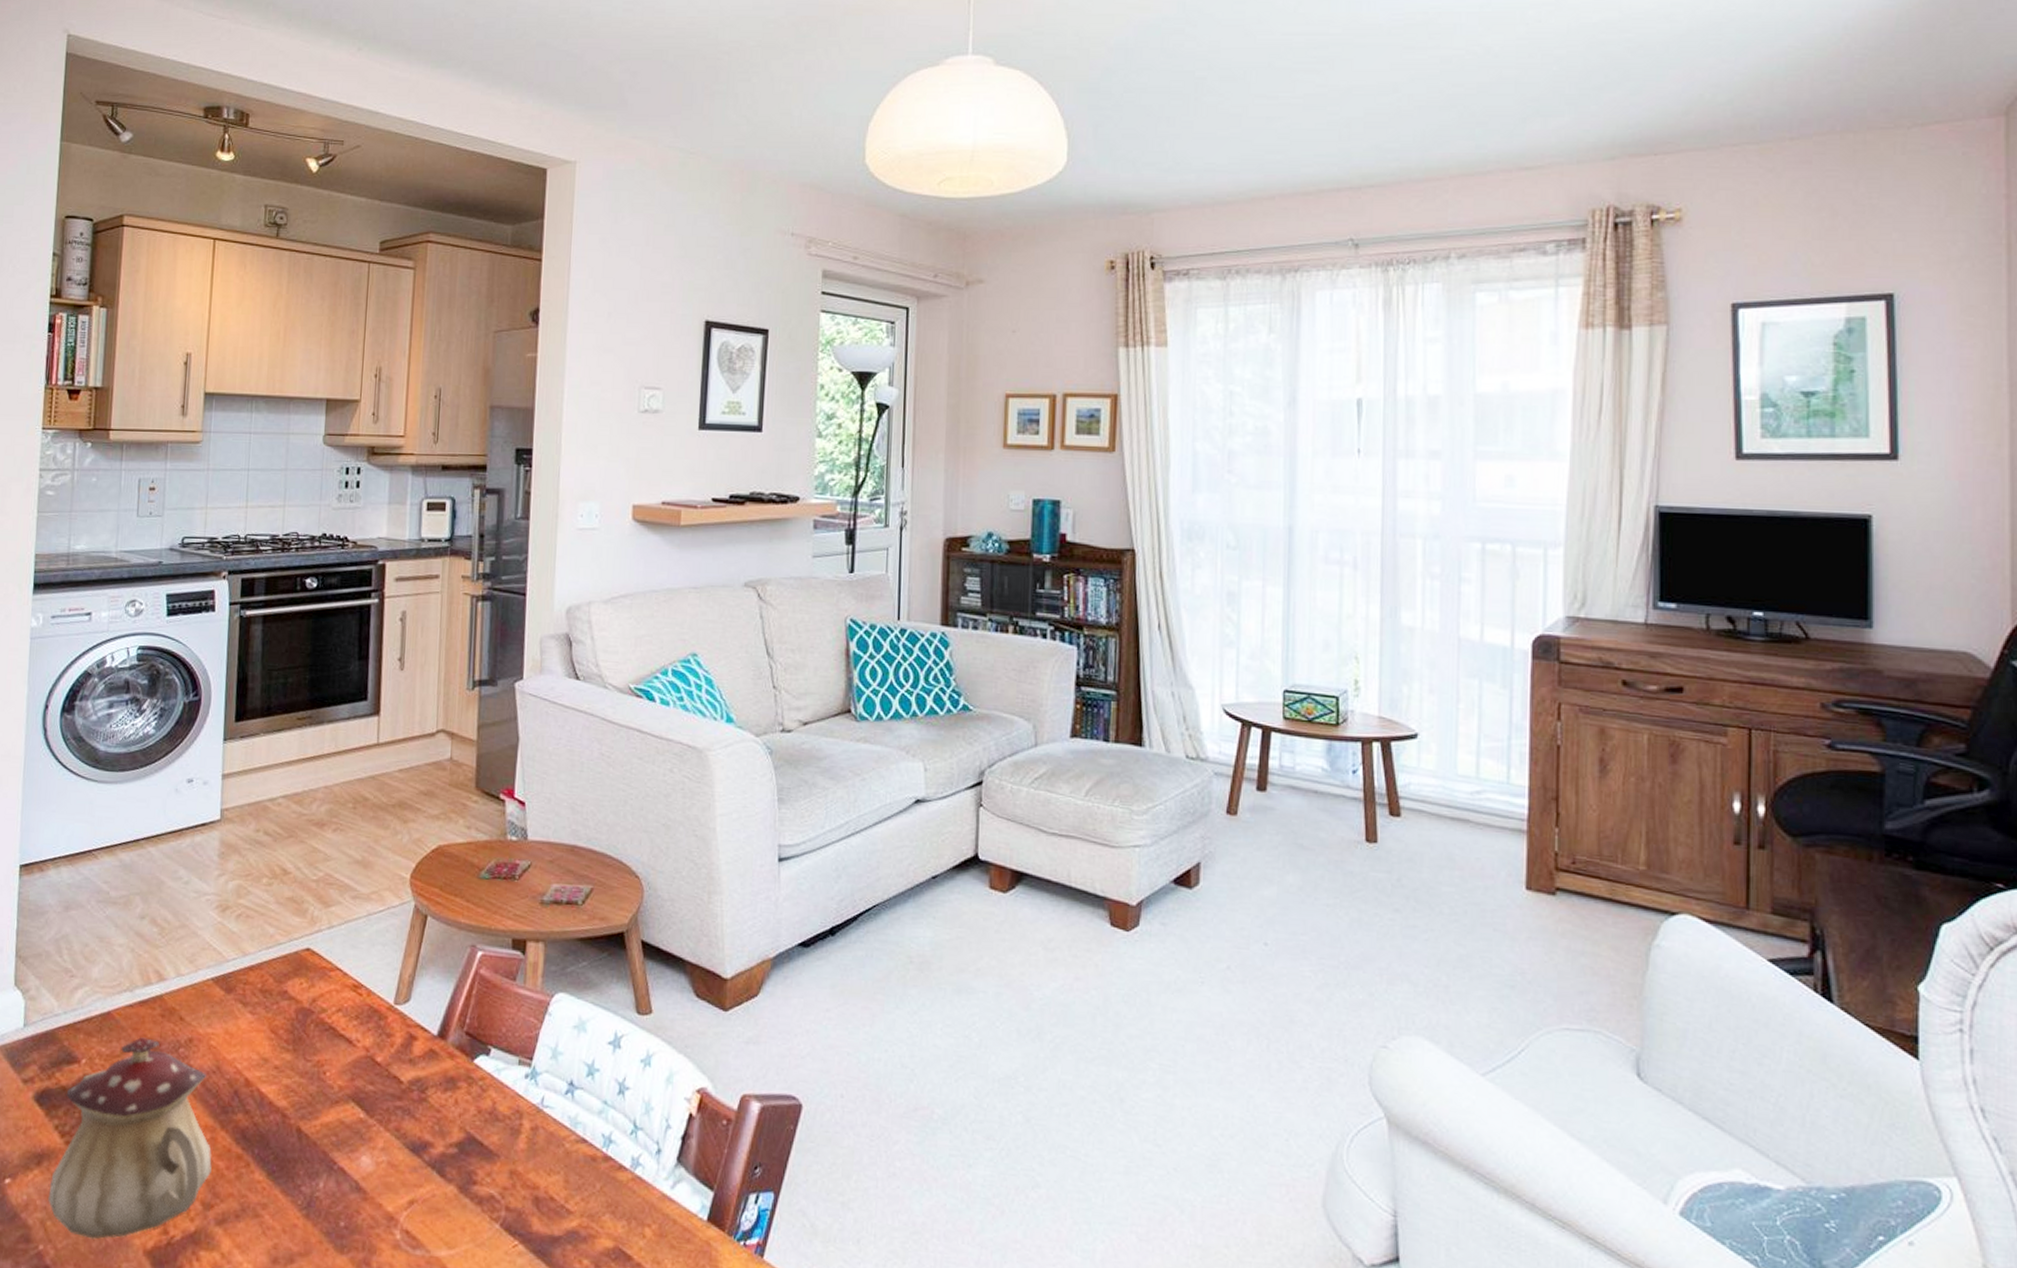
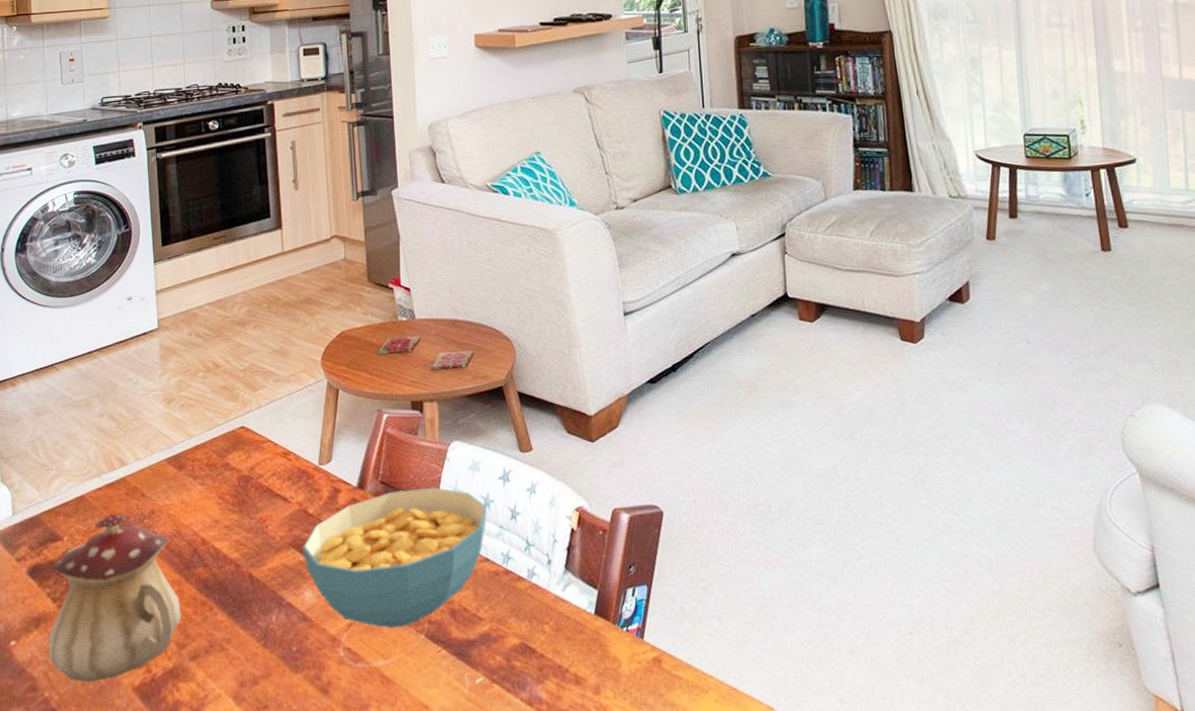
cereal bowl: none [364,1045,591,1212] -> present [303,487,488,628]

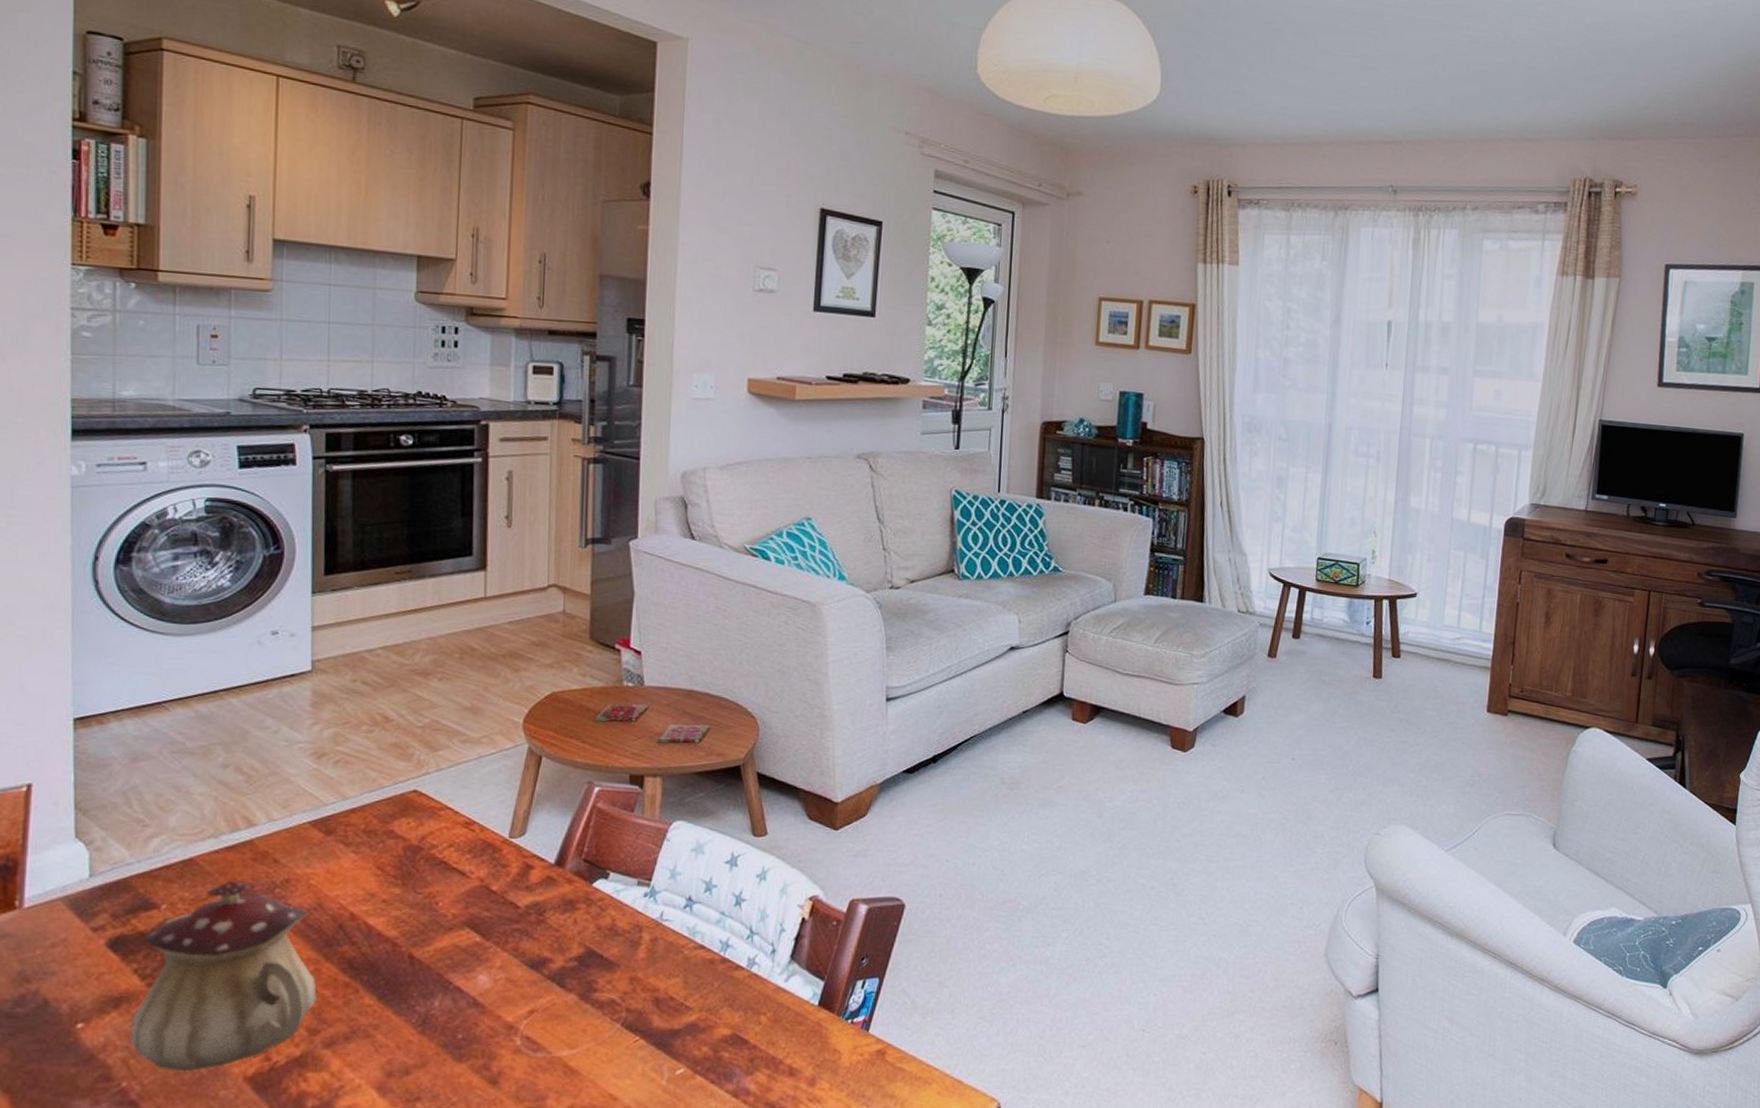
cereal bowl: present [303,487,488,628] -> none [480,868,709,1016]

